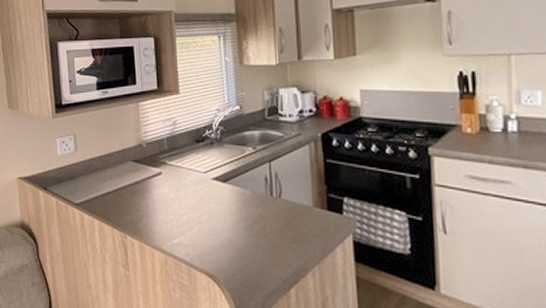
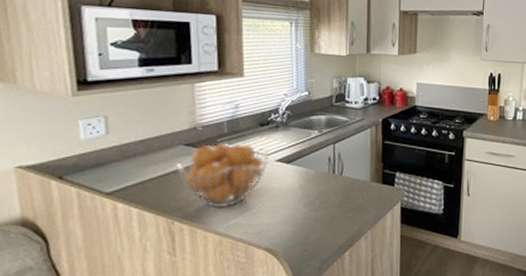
fruit basket: none [126,160,205,225] -> present [175,143,269,207]

